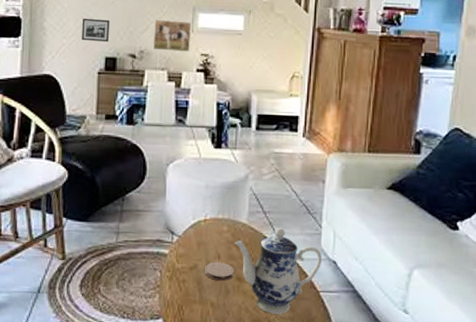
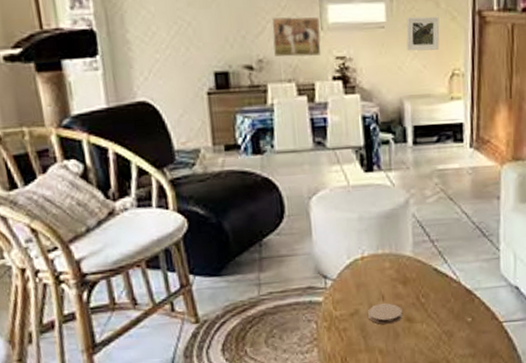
picture frame: present [82,18,110,43] -> none [177,23,216,54]
teapot: present [234,227,322,314] -> none [400,256,502,353]
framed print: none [258,28,286,56] -> present [406,16,440,51]

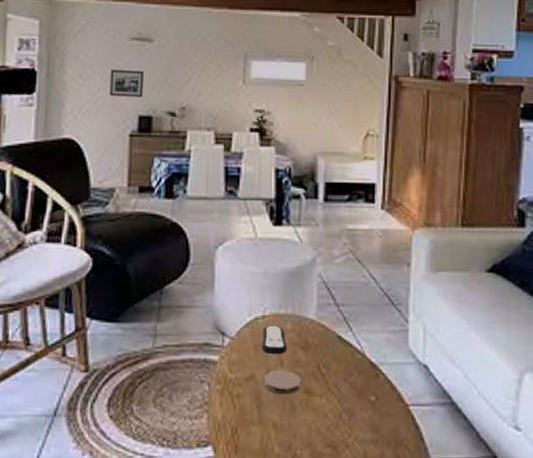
picture frame: none [177,23,216,54] -> present [110,69,144,98]
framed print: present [271,16,322,58] -> none [197,69,243,108]
remote control: none [362,264,387,291] -> present [261,325,287,354]
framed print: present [406,16,440,51] -> none [324,77,357,110]

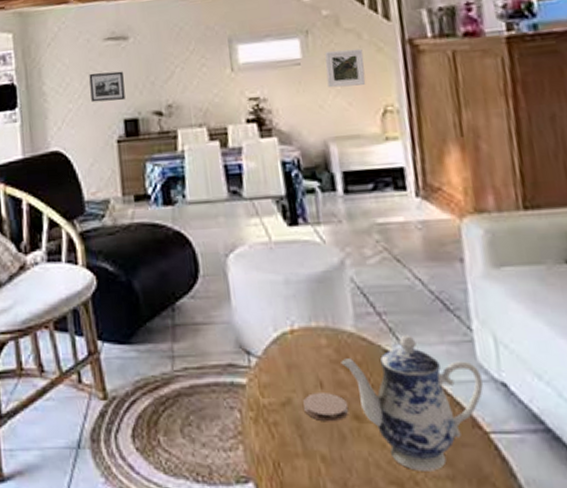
remote control: present [261,325,287,354] -> none [293,340,326,374]
teapot: none [301,323,410,436] -> present [341,334,483,471]
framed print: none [324,77,357,110] -> present [325,48,366,88]

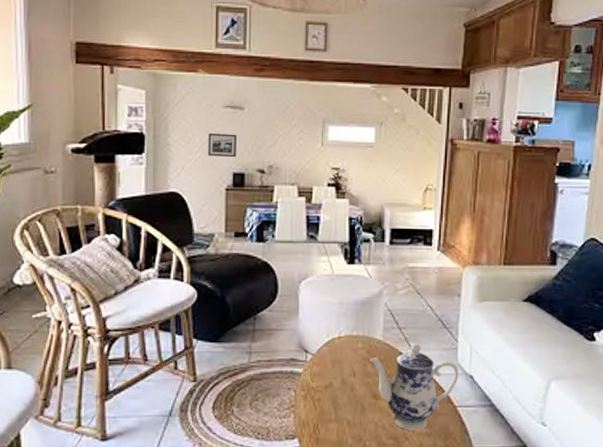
coaster: present [303,393,349,421] -> none [340,380,370,398]
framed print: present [325,48,366,88] -> none [390,140,418,168]

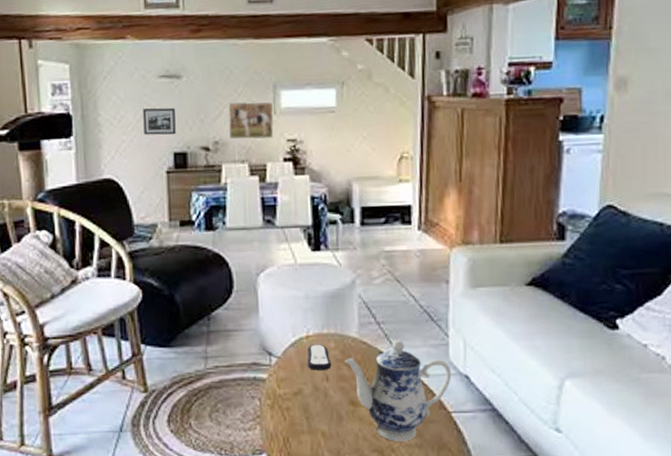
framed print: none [283,133,322,166] -> present [228,101,274,140]
remote control: none [337,344,359,367] -> present [307,344,332,370]

